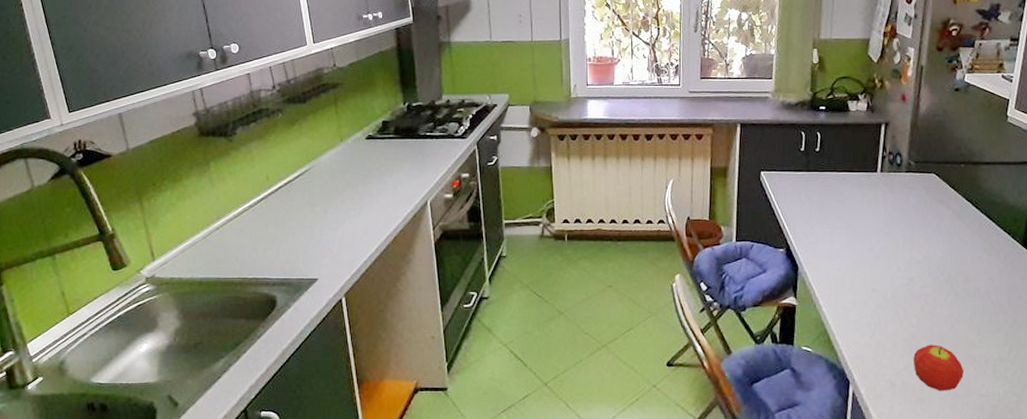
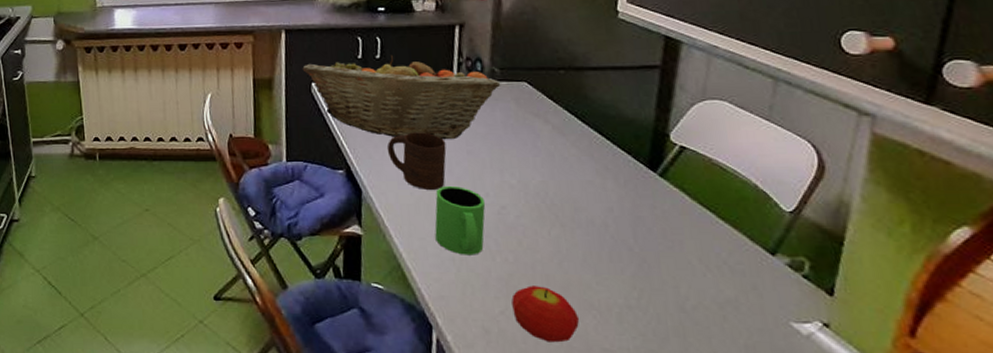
fruit basket: none [753,148,915,223] -> present [302,54,501,140]
cup: none [822,216,869,266] -> present [387,132,447,191]
mug: none [856,262,898,321] -> present [434,187,486,255]

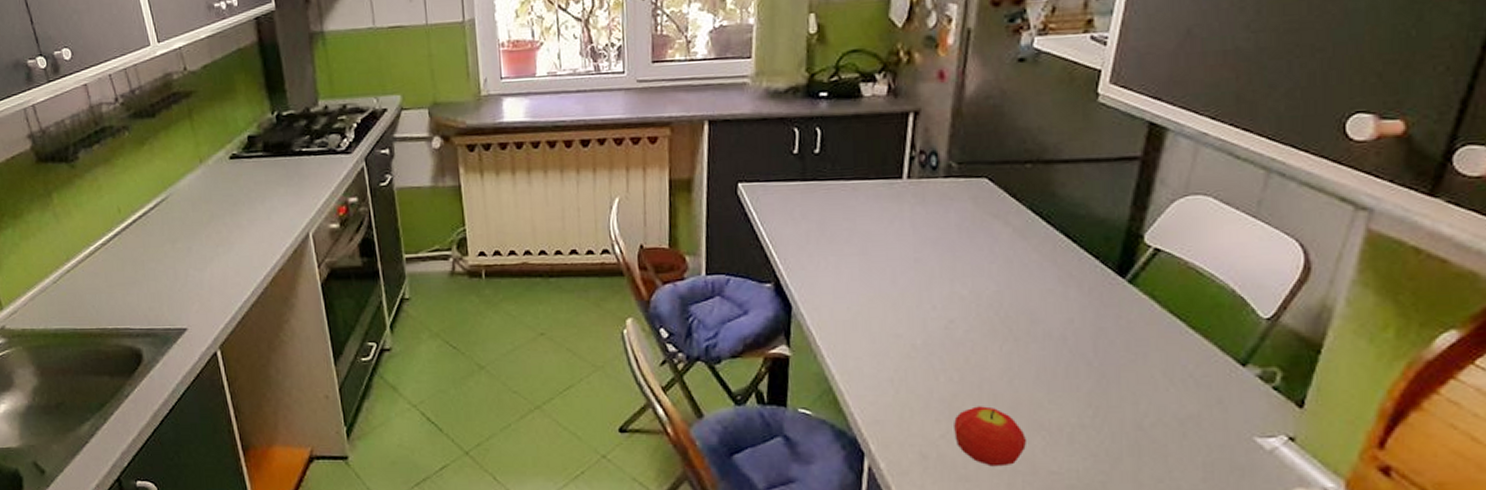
fruit basket: present [302,54,501,140] -> none [727,148,958,247]
cup: present [387,132,447,191] -> none [824,238,891,305]
mug: present [434,187,486,255] -> none [873,299,932,375]

